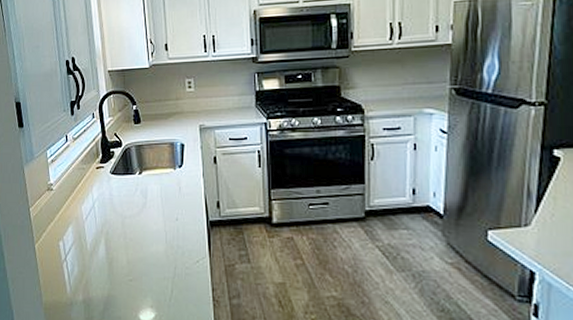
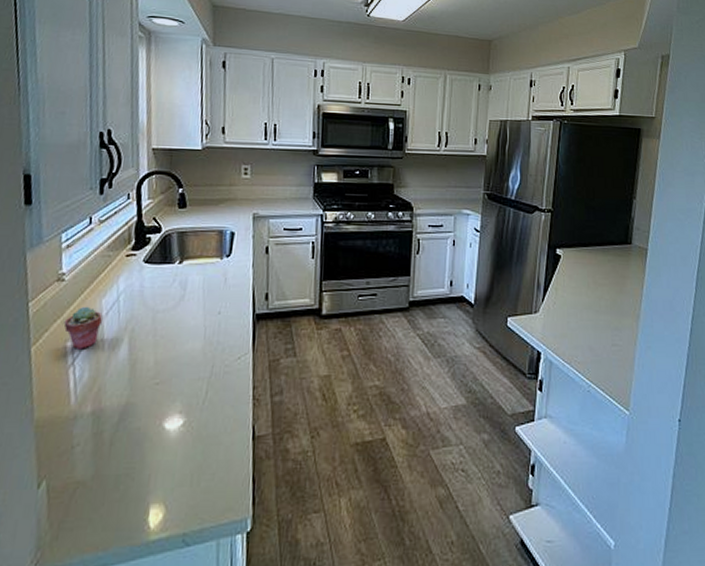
potted succulent: none [56,211,83,248] -> present [63,306,103,350]

